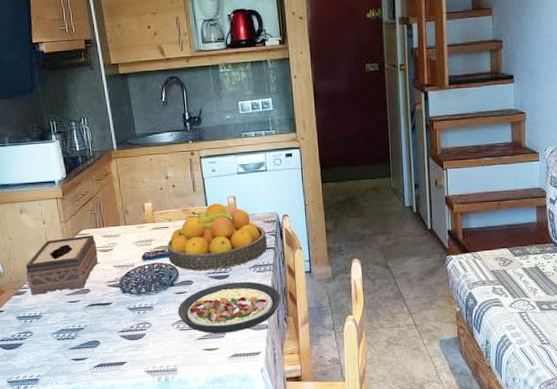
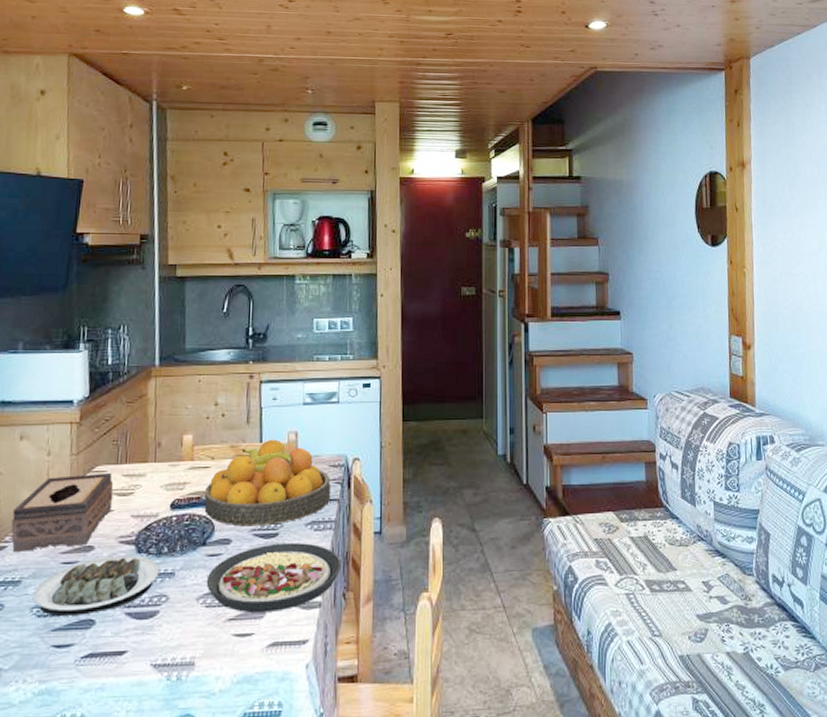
plate: none [51,295,141,339] -> present [33,555,159,616]

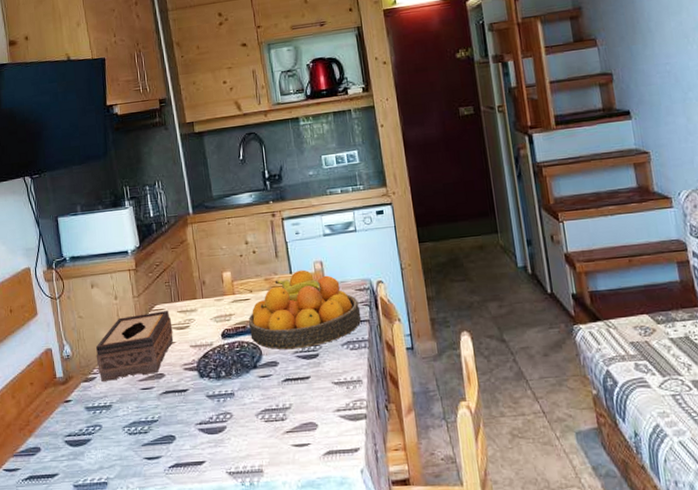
plate: present [33,555,159,616] -> none [122,380,221,433]
plate: present [206,543,342,612] -> none [262,361,381,425]

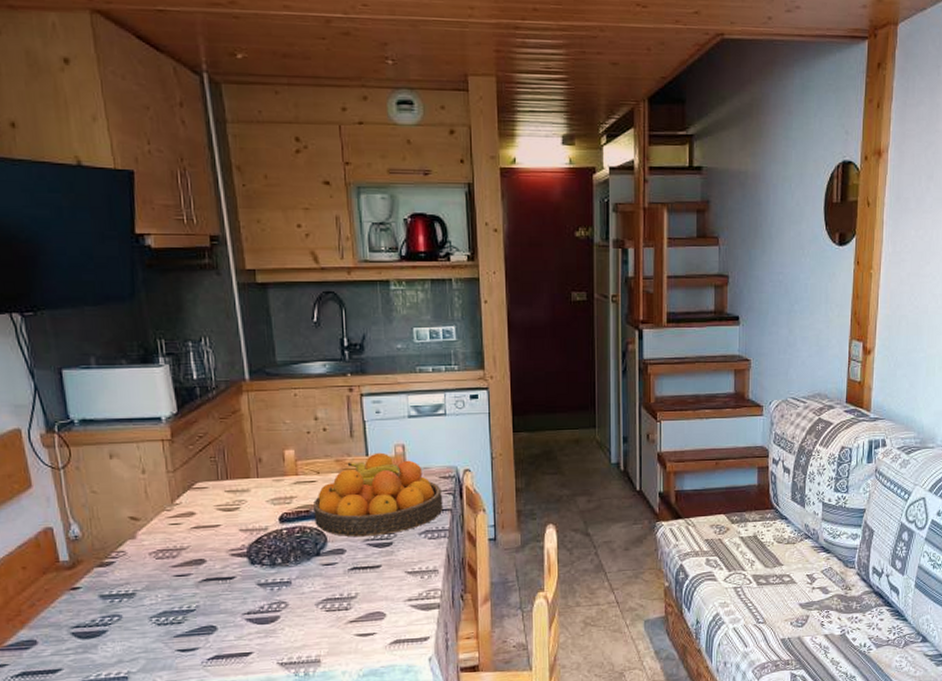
tissue box: present [96,310,174,381] -> none [115,488,219,567]

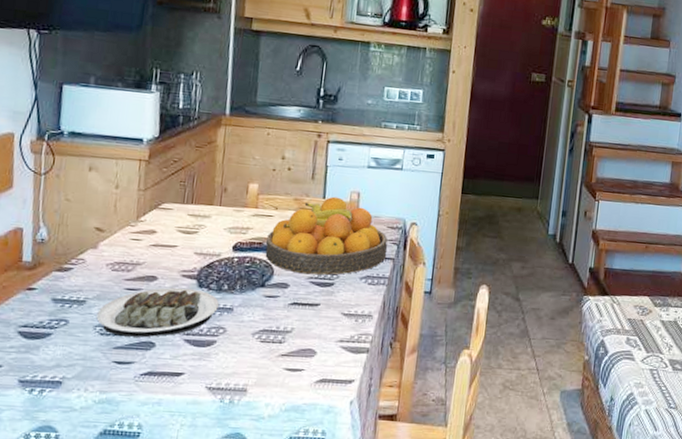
plate: none [149,567,275,624] -> present [96,287,219,338]

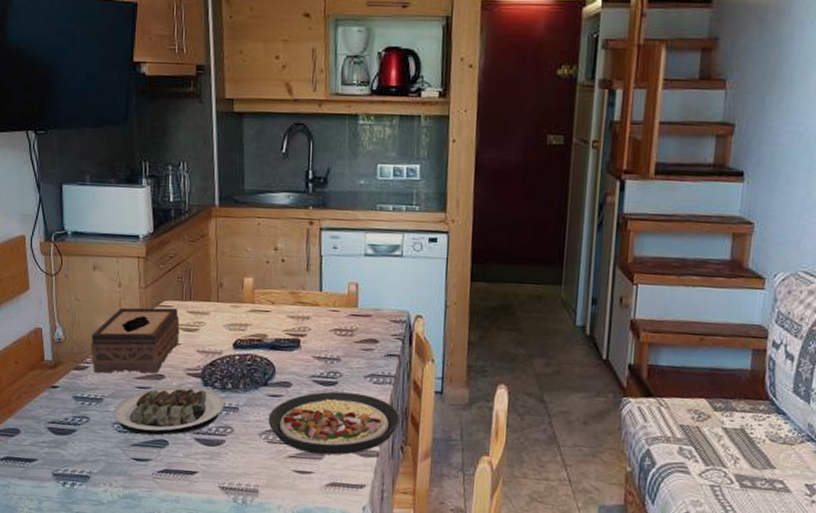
tissue box: none [77,209,179,275] -> present [90,307,180,374]
plate: none [262,292,392,353] -> present [268,391,401,455]
fruit bowl: present [265,196,388,275] -> none [265,289,392,374]

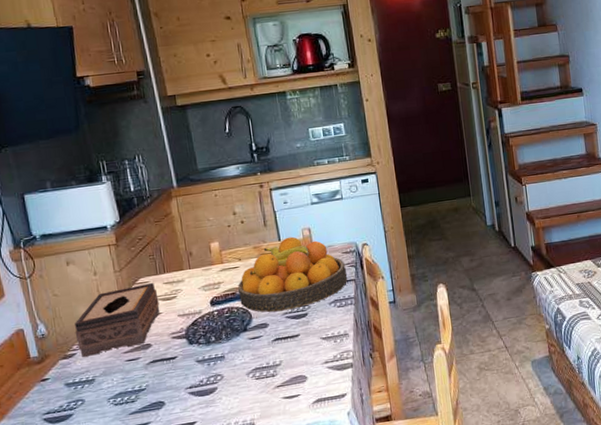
plate: present [113,386,224,436] -> none [107,347,211,403]
fruit bowl: none [265,289,392,374] -> present [238,236,348,312]
plate: present [268,391,401,455] -> none [252,318,366,379]

